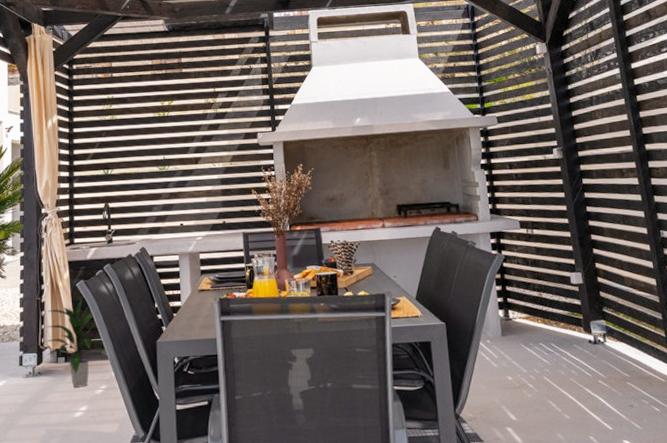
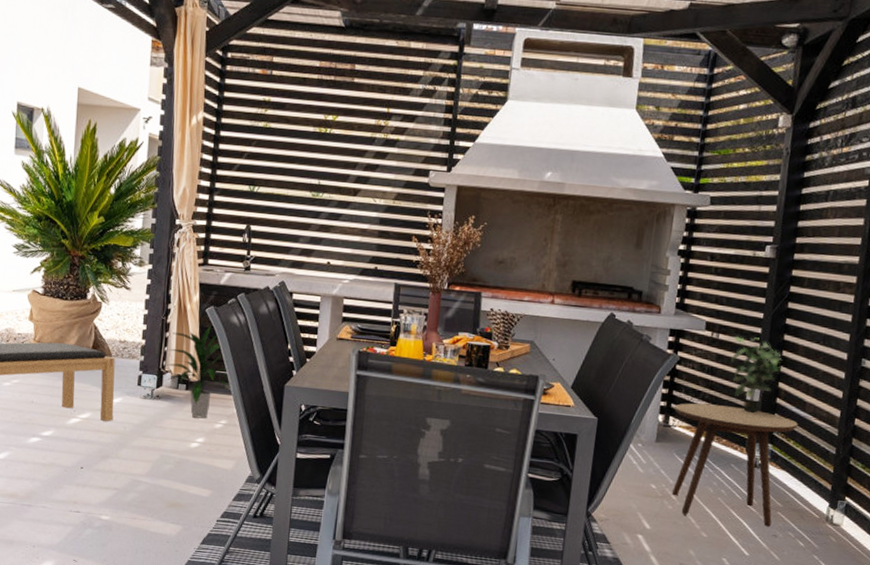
side table: none [511,291,625,401] -> present [672,403,798,527]
potted plant: none [546,227,596,294] -> present [731,336,784,413]

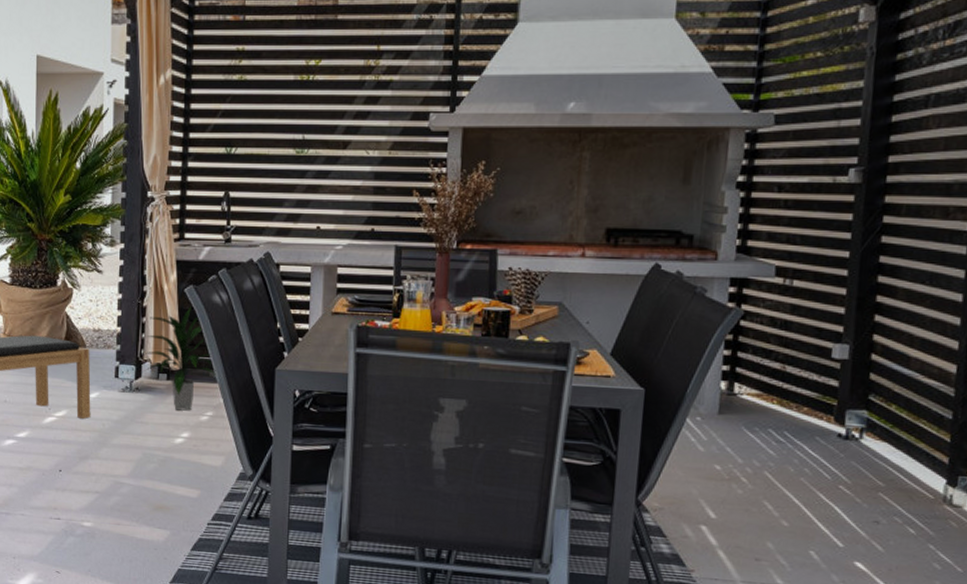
side table: present [672,403,798,527] -> none [740,365,901,512]
potted plant: present [731,336,784,413] -> none [810,281,879,373]

